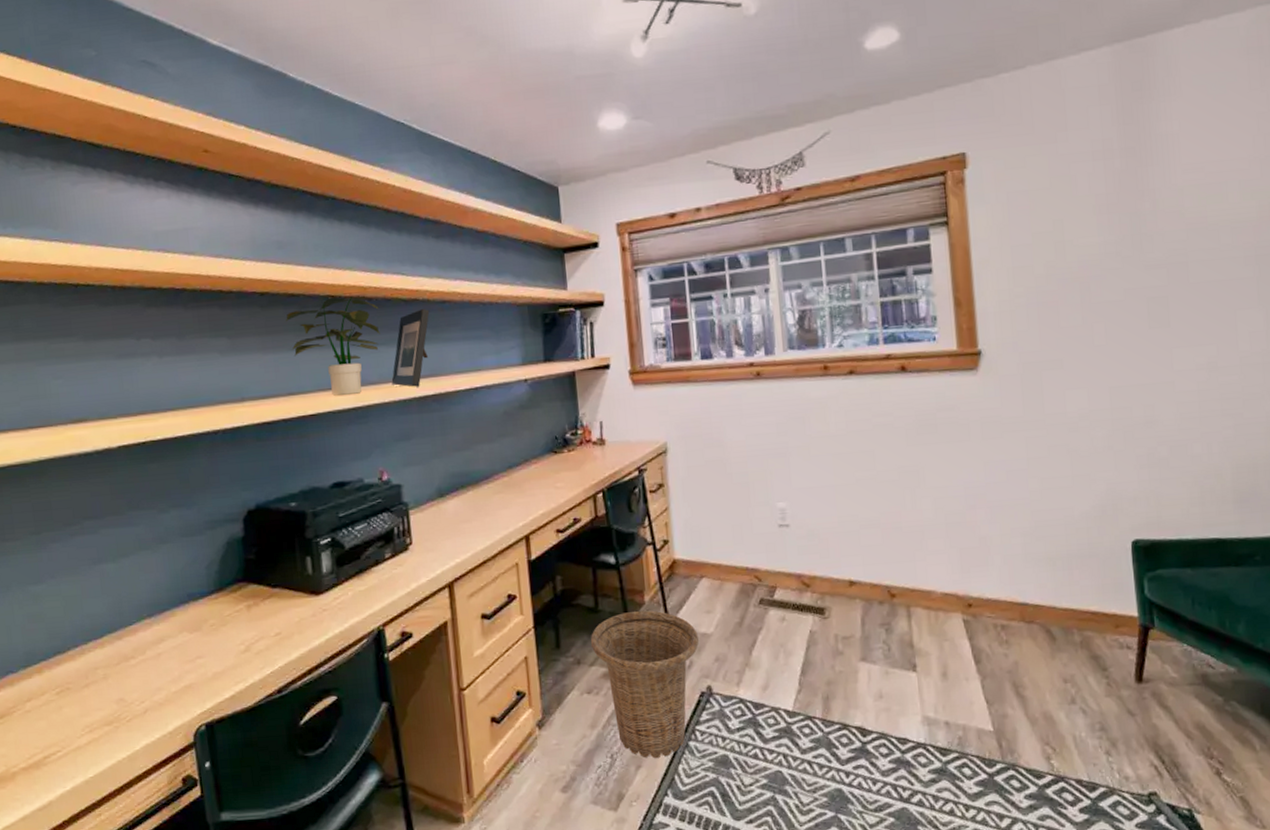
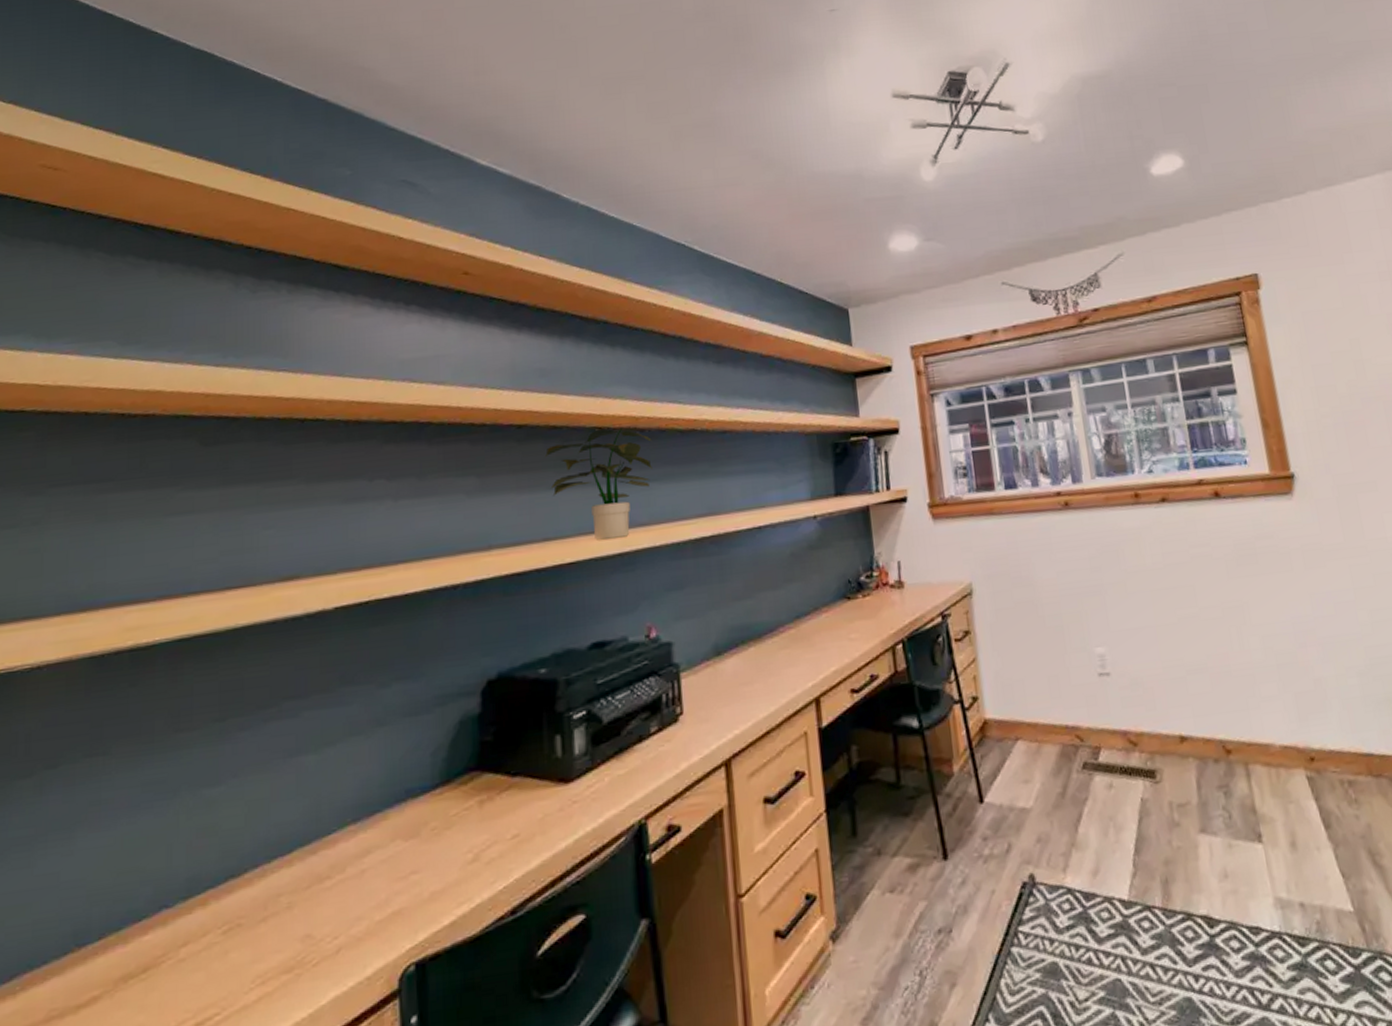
picture frame: present [391,309,430,387] -> none [663,440,709,528]
basket: present [590,610,699,758] -> none [892,783,1017,972]

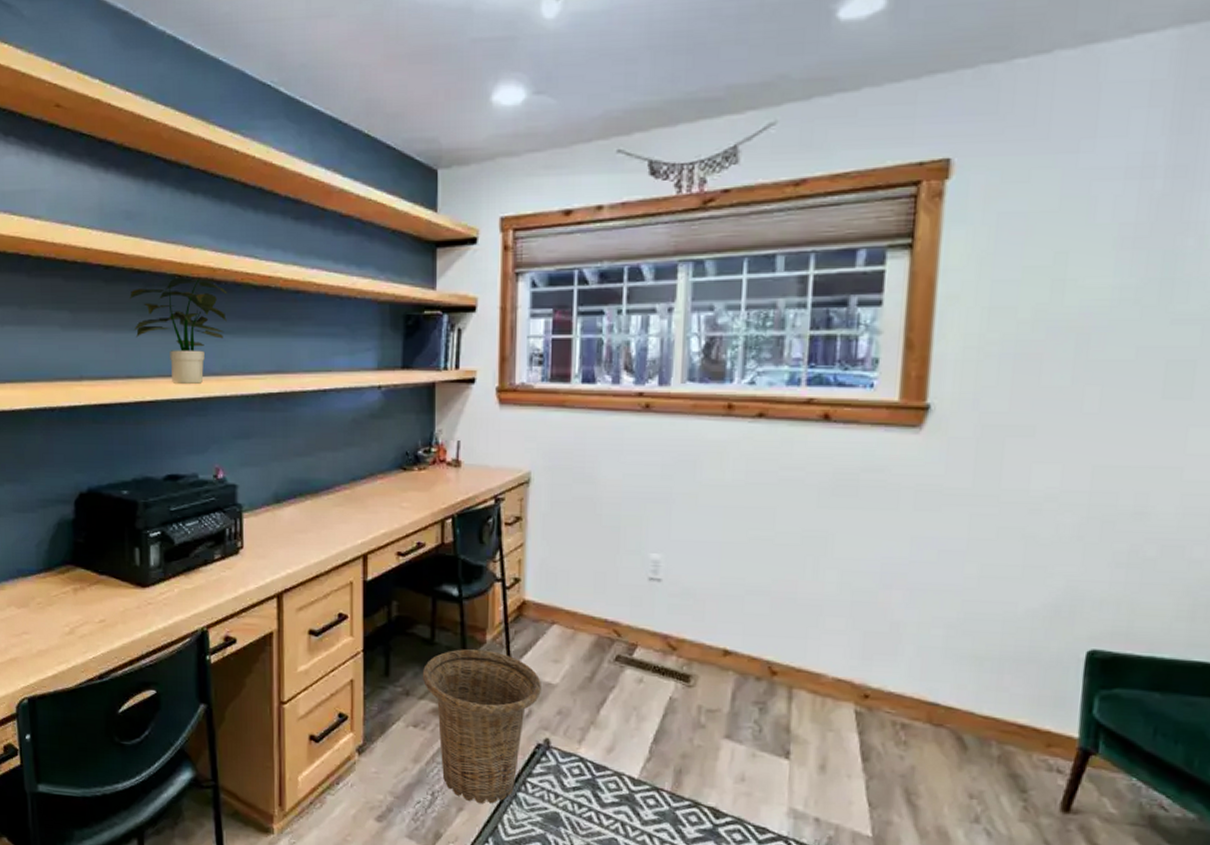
basket: none [892,783,1017,972] -> present [422,649,541,804]

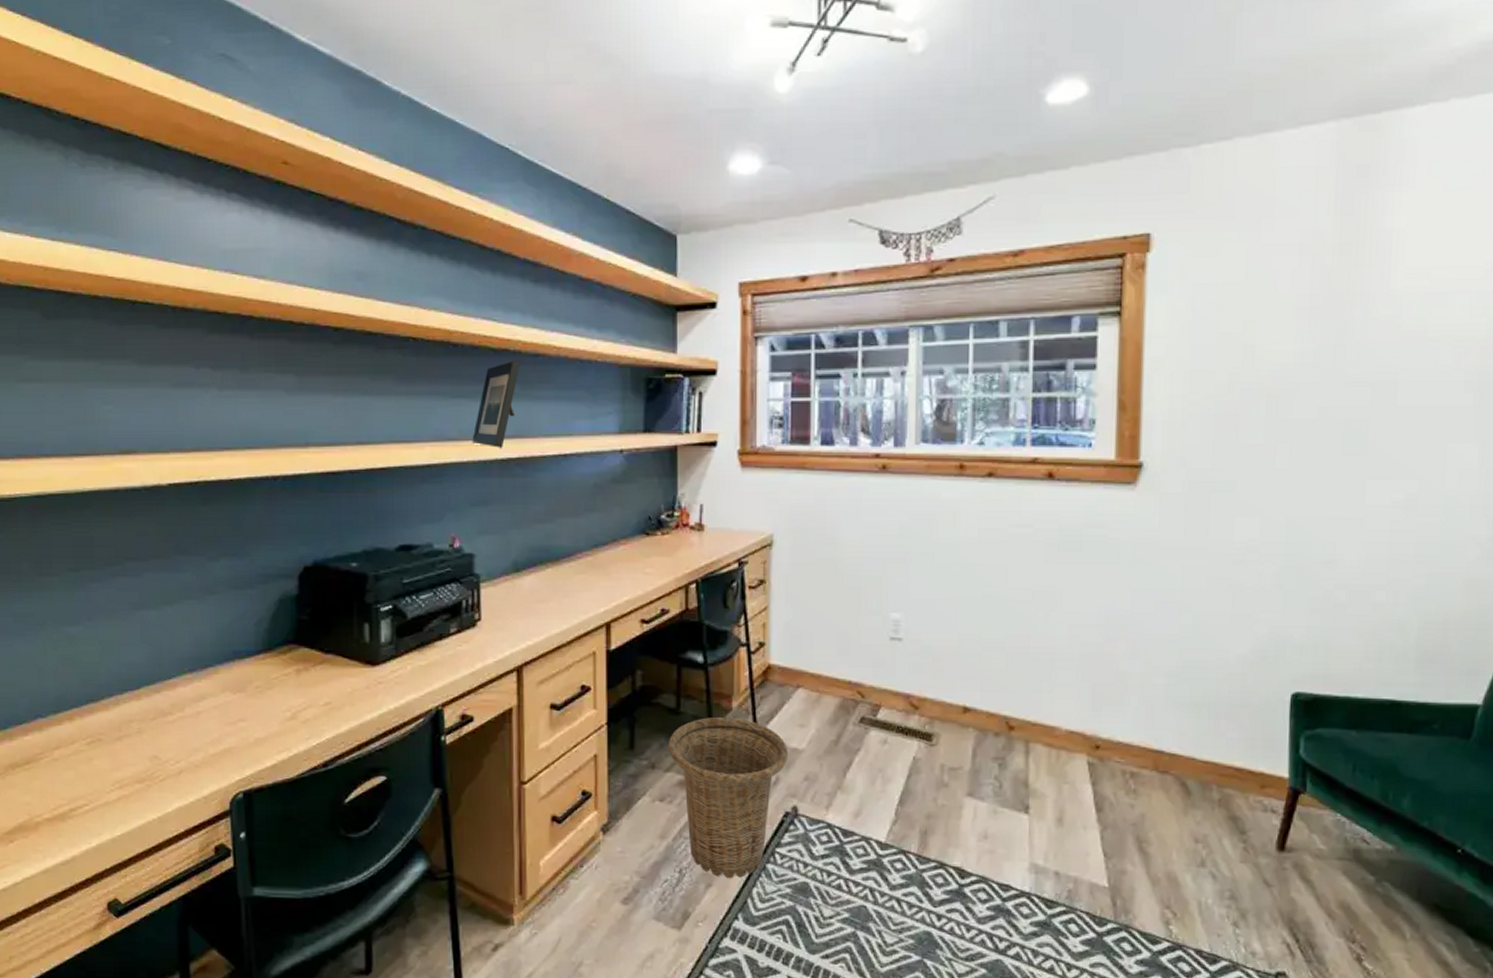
potted plant: present [128,278,227,385] -> none [359,340,464,451]
picture frame: none [235,298,282,383] -> present [472,361,521,448]

